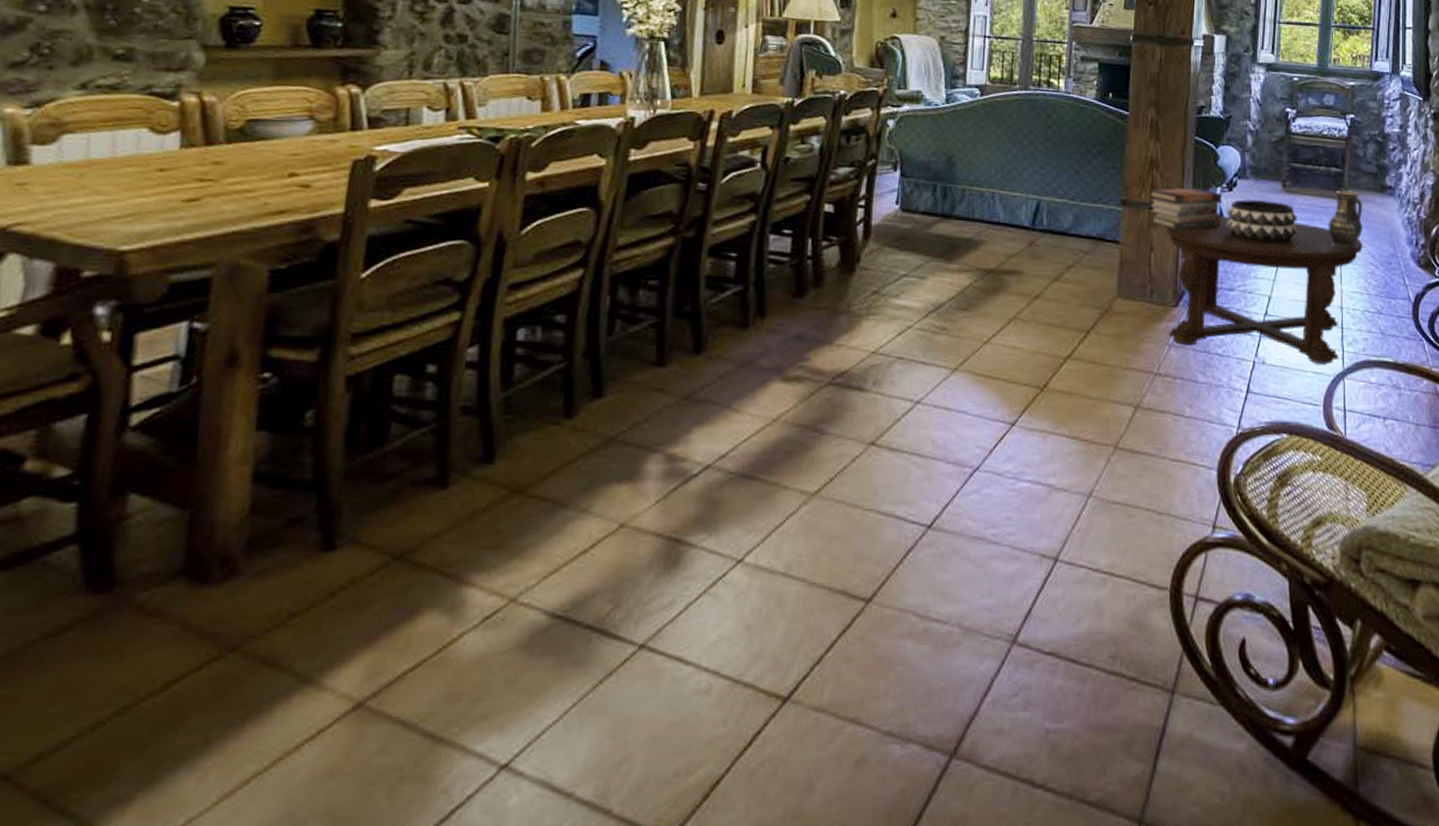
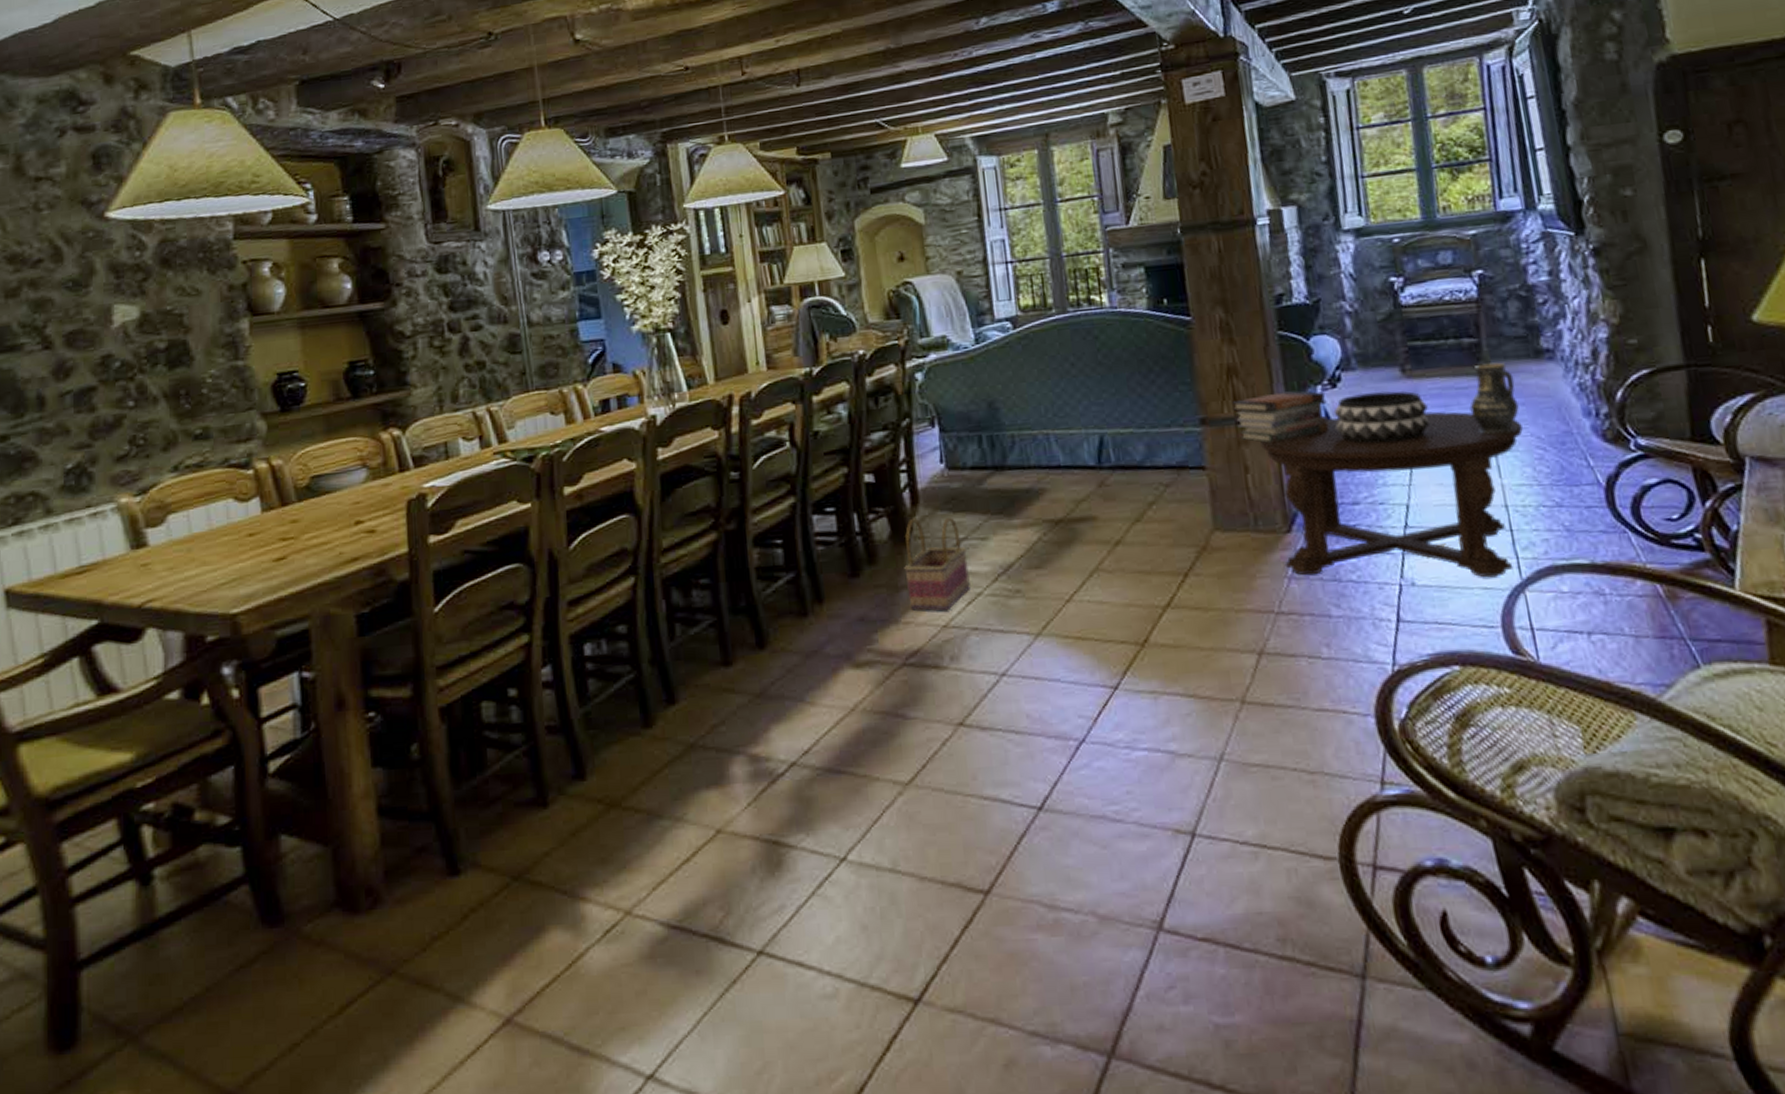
basket: none [845,250,905,339] -> present [904,516,971,611]

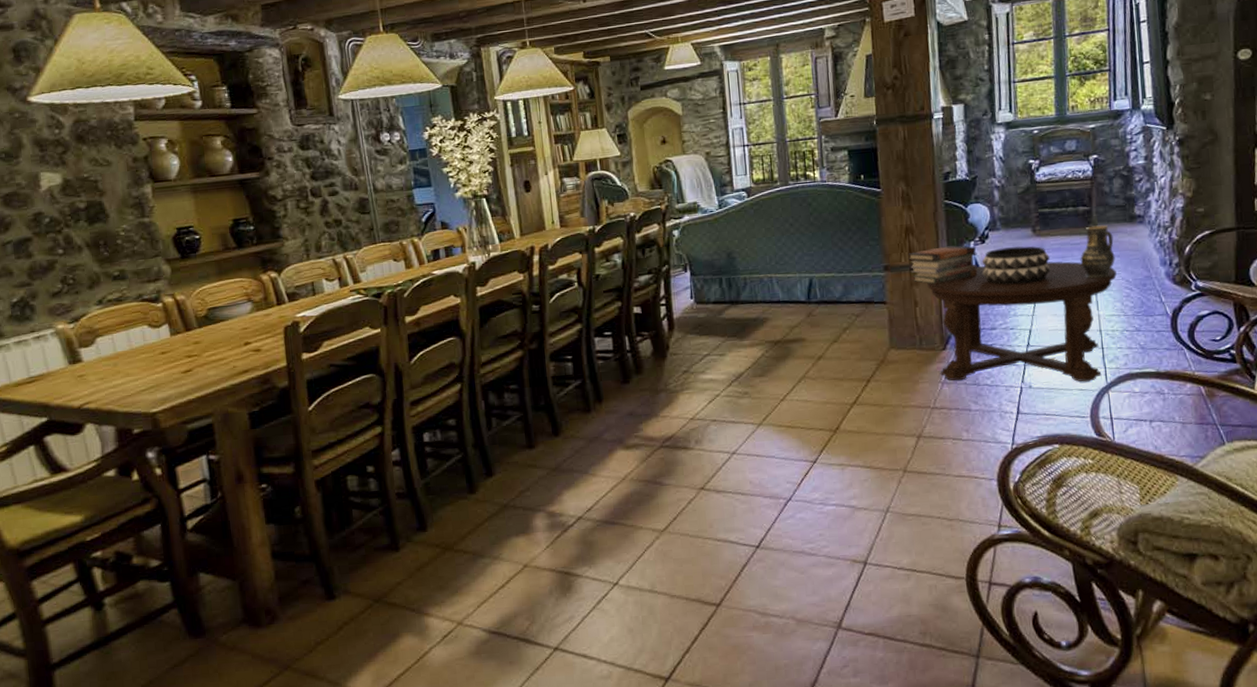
basket: present [904,516,971,611] -> none [662,338,711,408]

